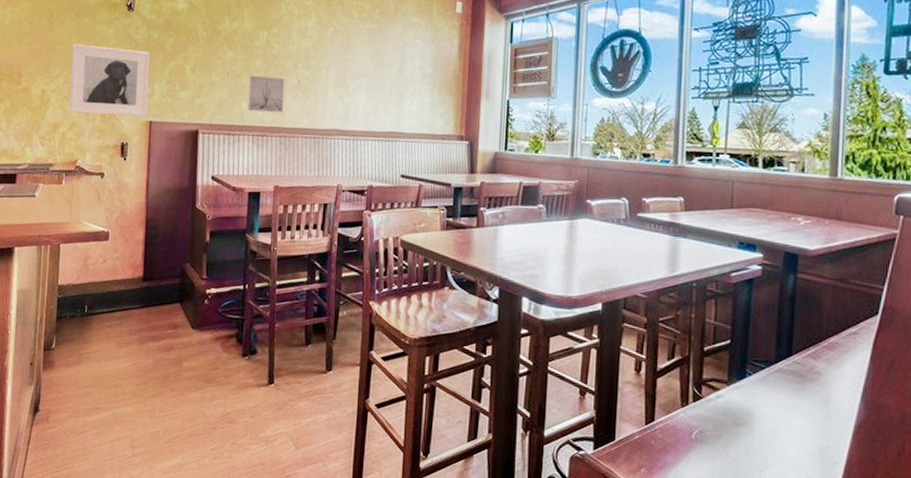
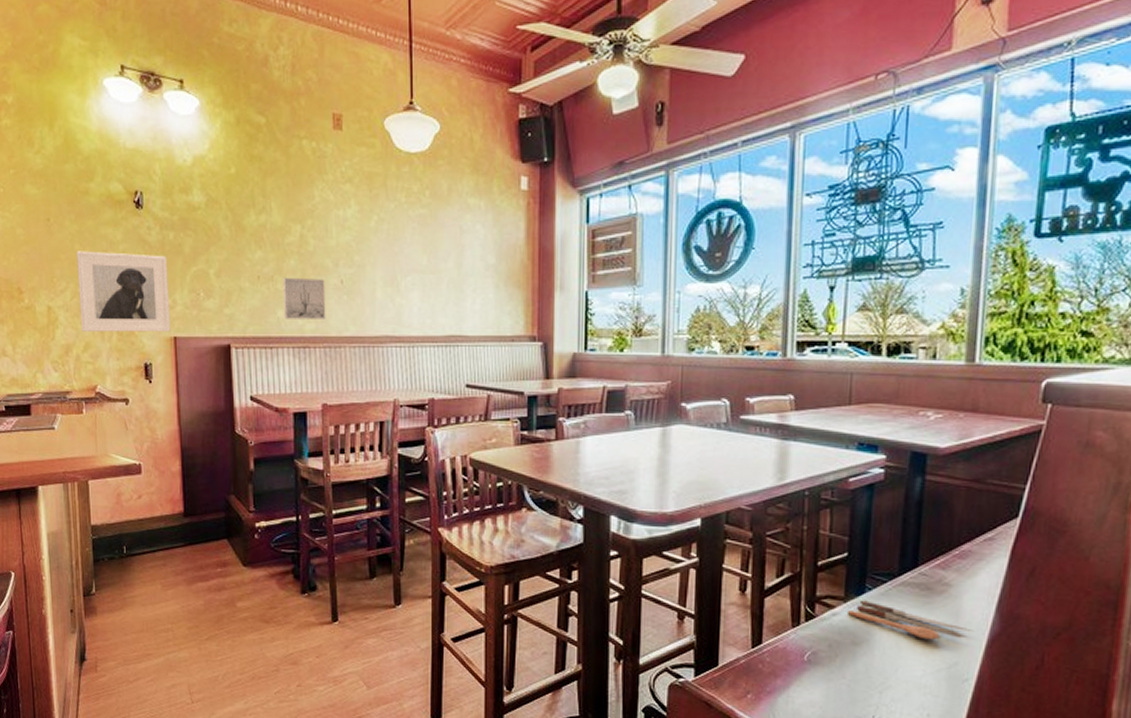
spoon: none [731,384,842,424] -> present [848,600,974,640]

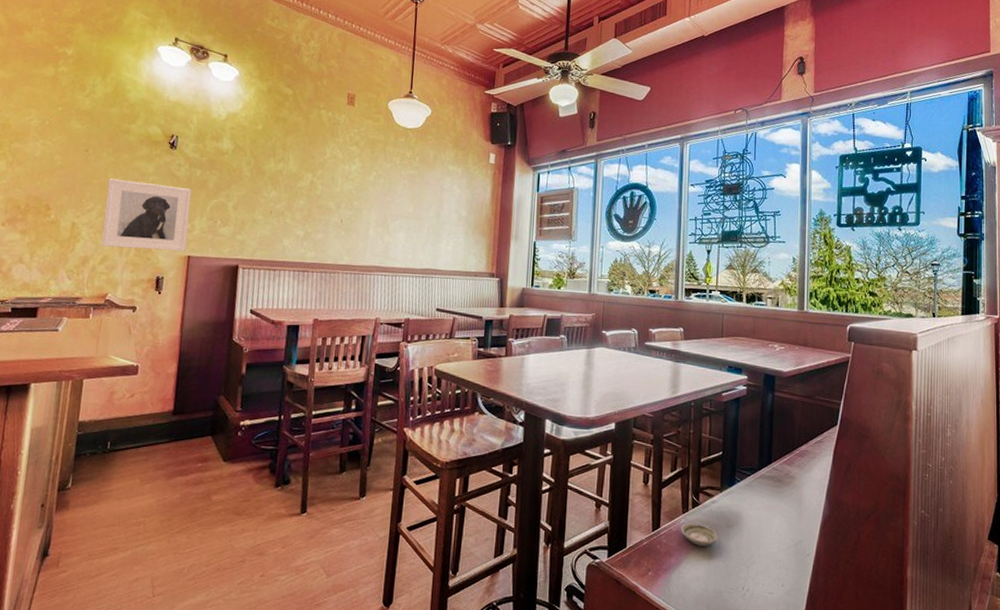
wall art: present [282,277,326,319] -> none [288,213,328,249]
saucer: none [790,639,841,667] -> present [681,523,718,546]
spoon: present [848,600,974,640] -> none [723,490,812,523]

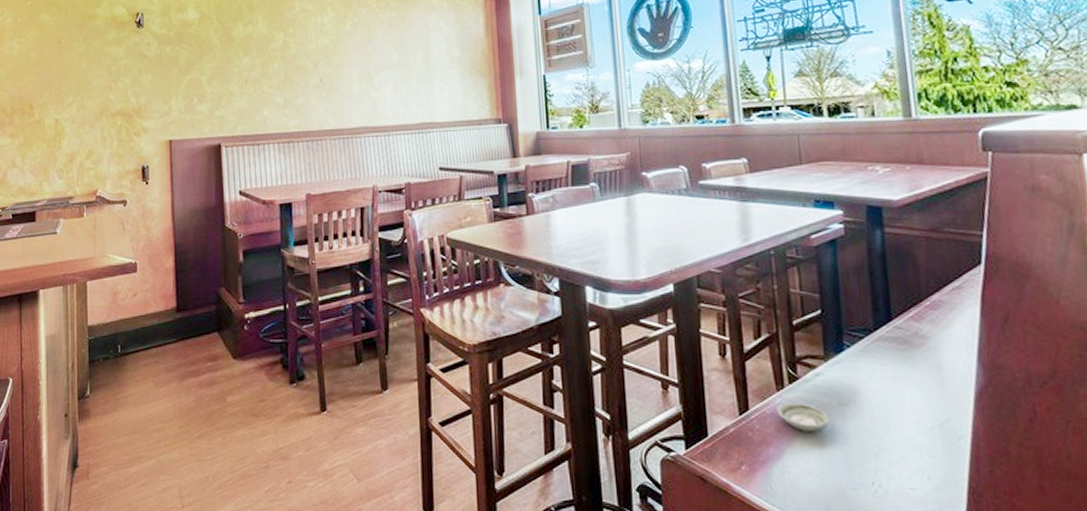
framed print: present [101,178,192,252] -> none [83,67,166,140]

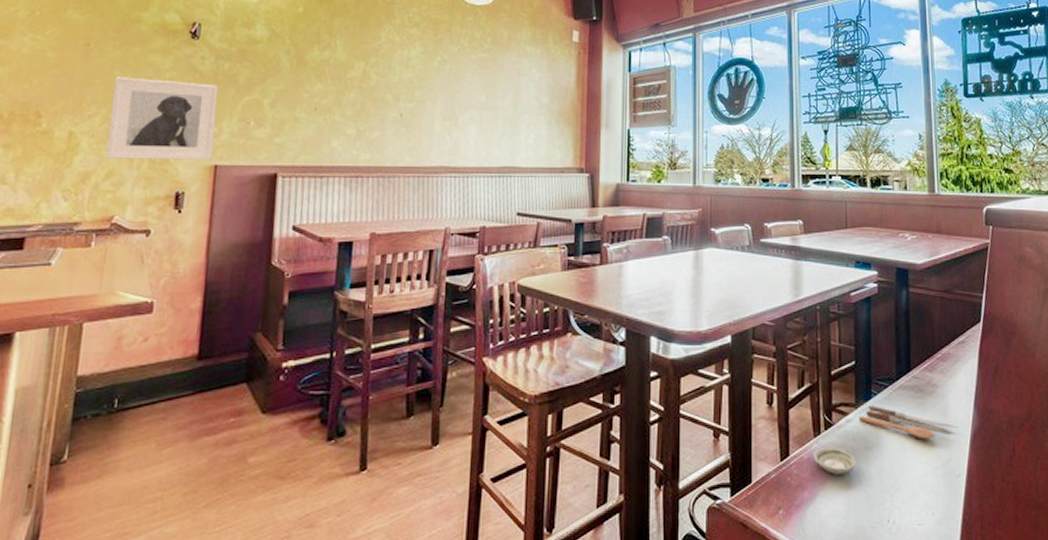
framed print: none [83,67,166,140] -> present [105,76,219,160]
spoon: none [830,358,959,396] -> present [860,405,959,439]

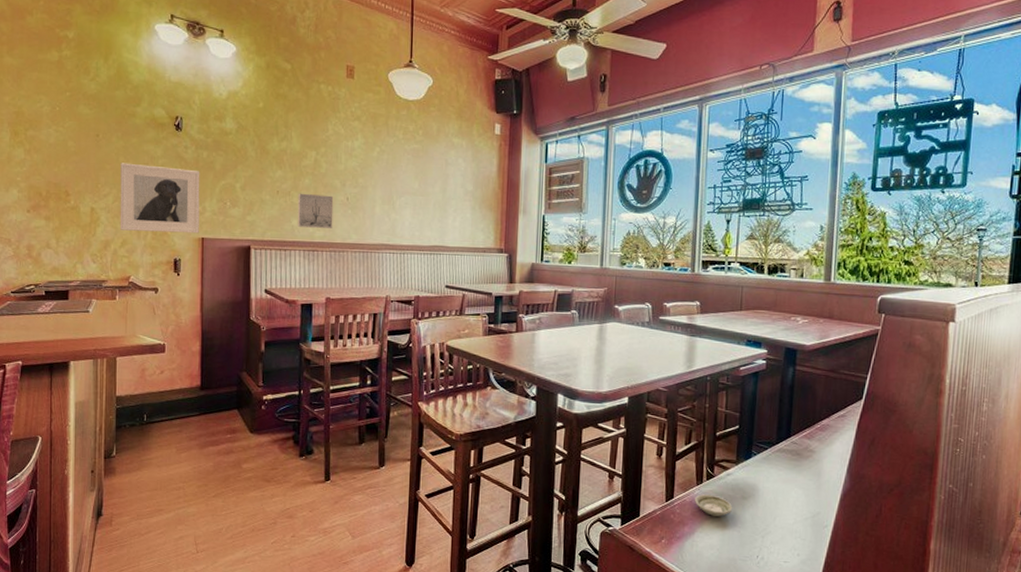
wall art: none [338,109,385,150] -> present [297,193,334,228]
spoon: present [860,405,959,439] -> none [739,463,831,495]

